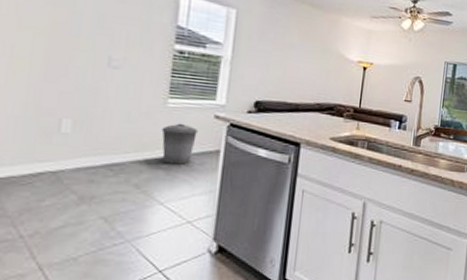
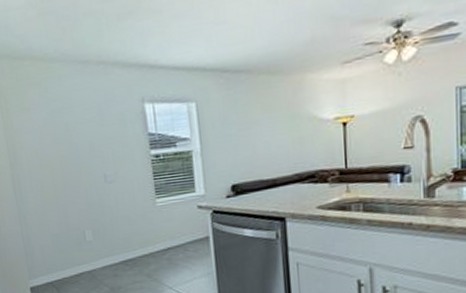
trash can: present [161,123,199,165] -> none [156,218,187,255]

